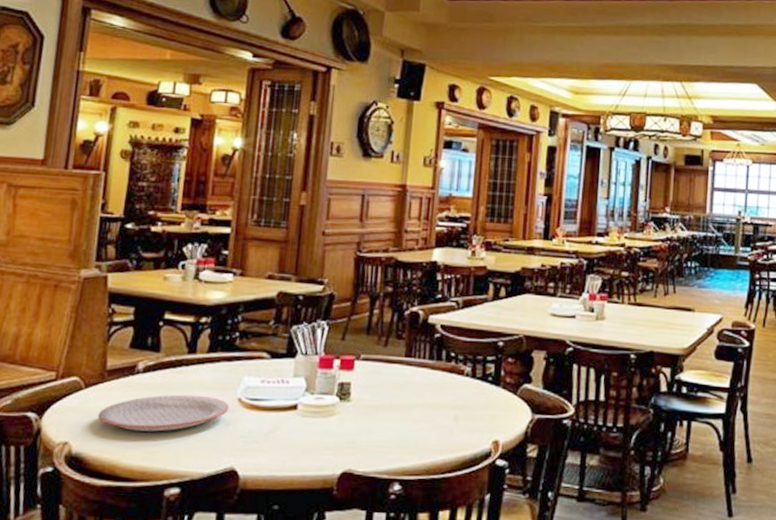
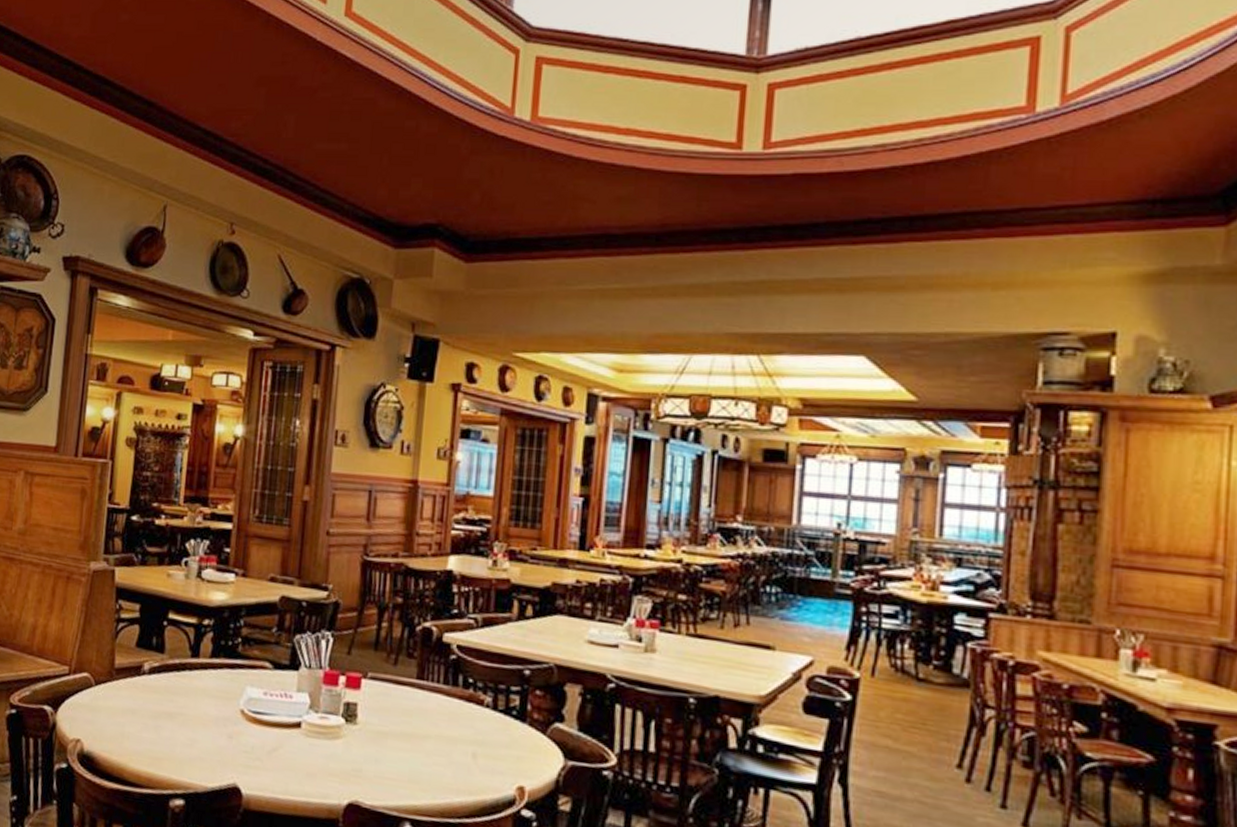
plate: present [98,394,230,432] -> none [107,699,232,738]

